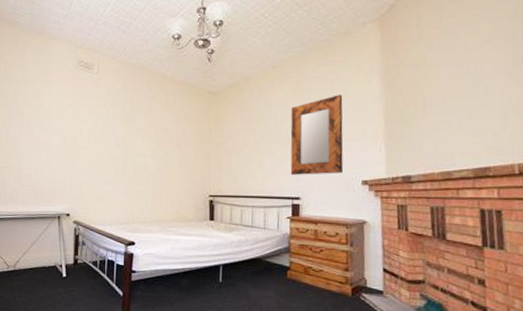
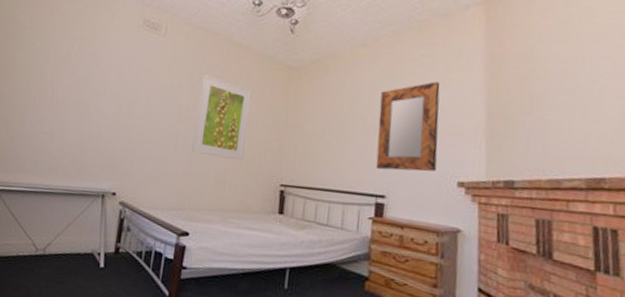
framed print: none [131,105,178,178] -> present [192,75,252,161]

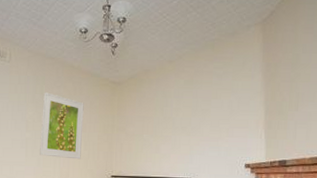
home mirror: present [375,81,441,172] -> none [183,88,230,159]

